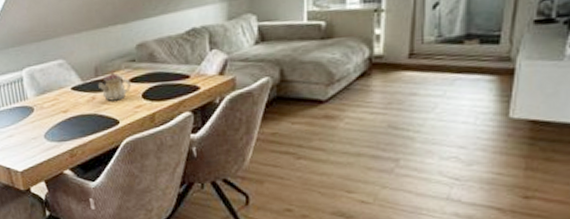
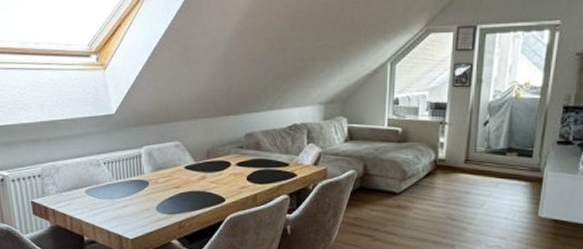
teapot: present [98,70,131,101] -> none [209,154,237,181]

